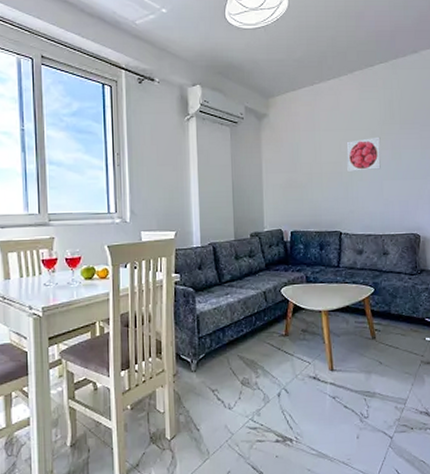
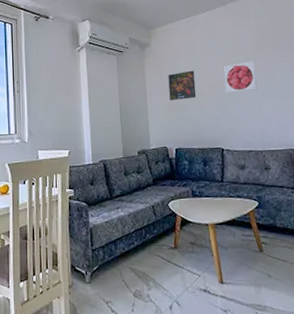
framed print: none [286,146,316,180] -> present [168,70,197,101]

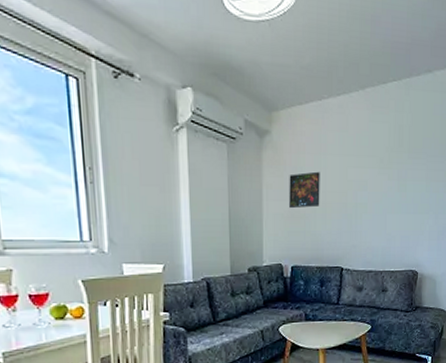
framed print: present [223,60,257,93] -> none [352,165,388,203]

